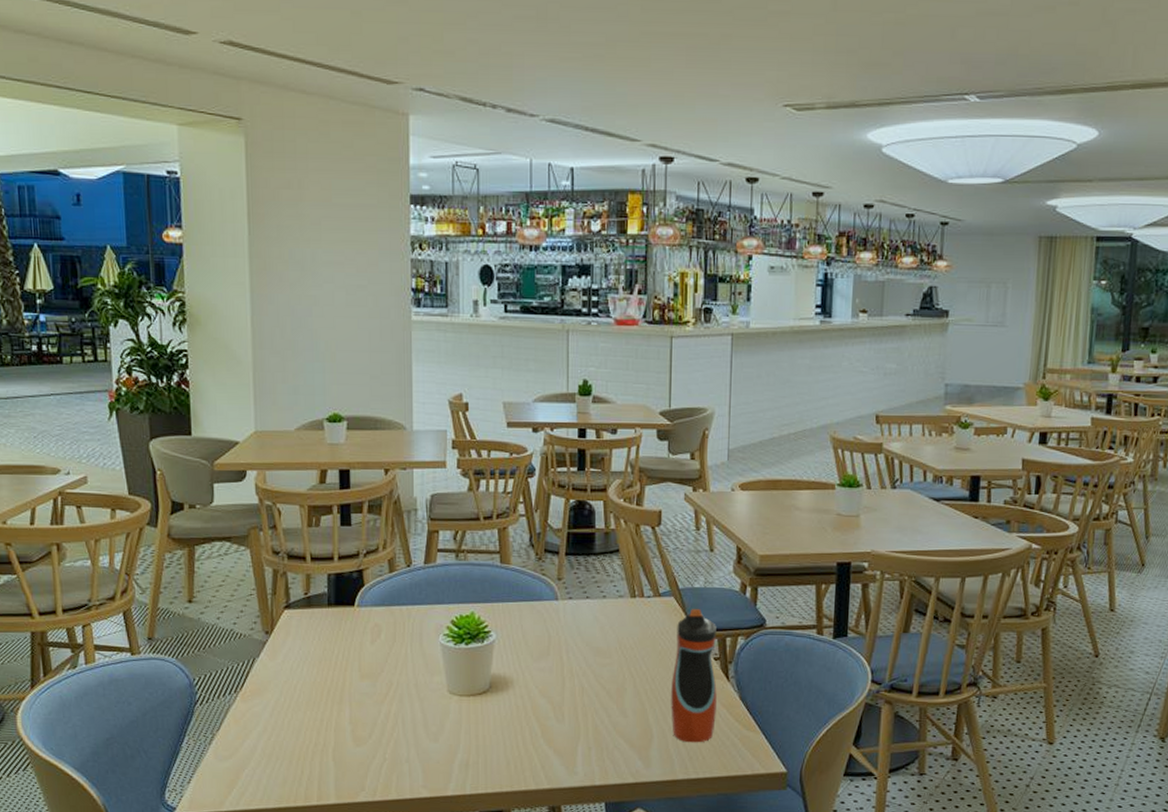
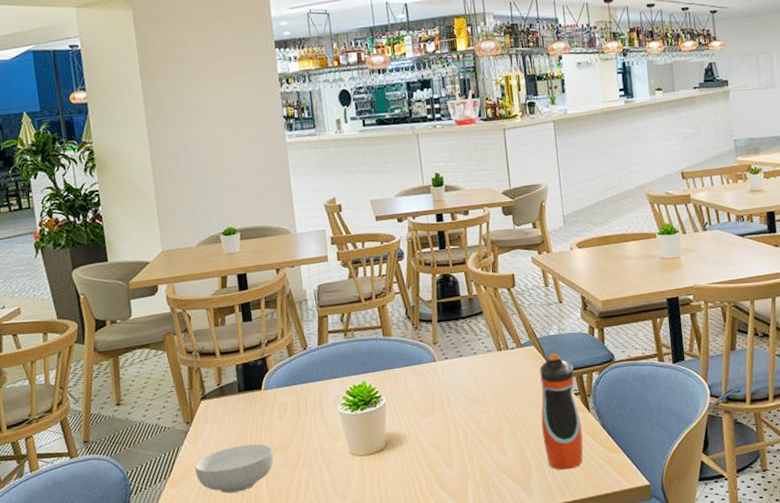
cereal bowl: none [270,665,360,718] -> present [194,444,274,494]

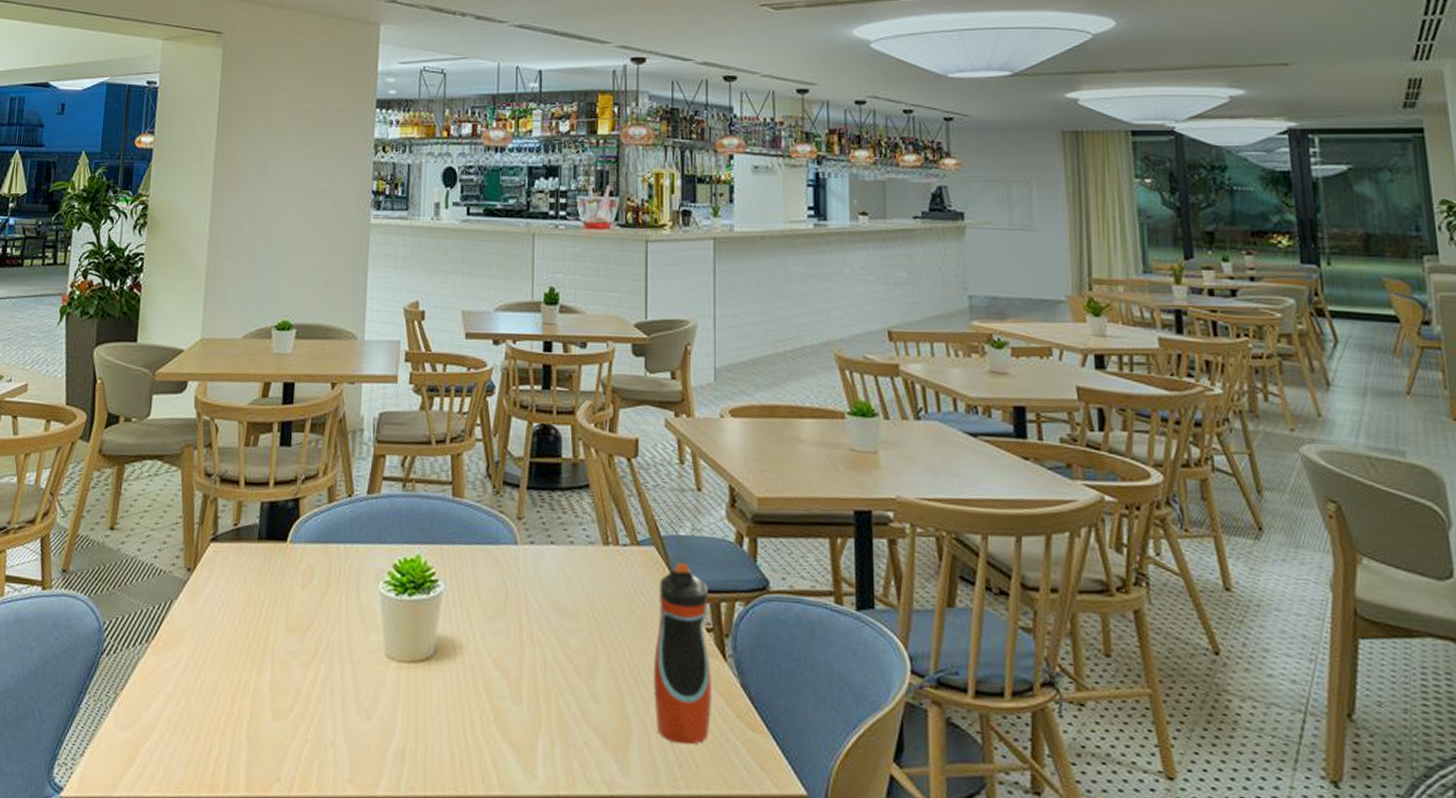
cereal bowl: present [194,444,274,494] -> none [185,613,286,680]

